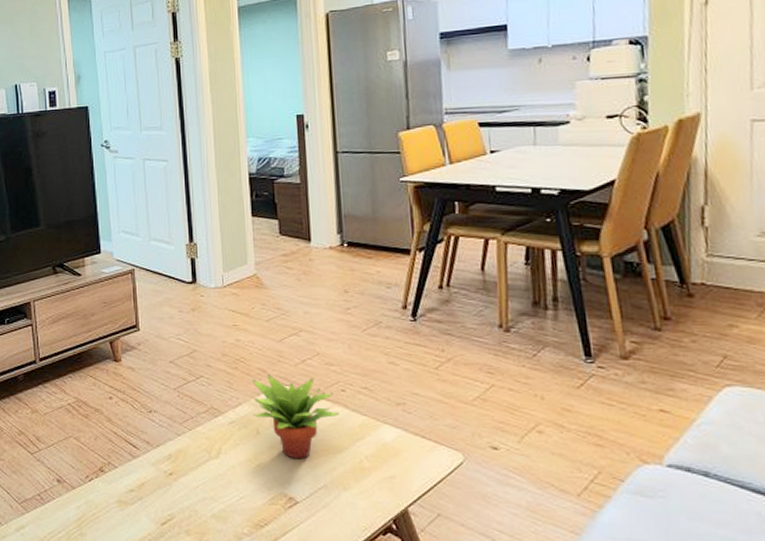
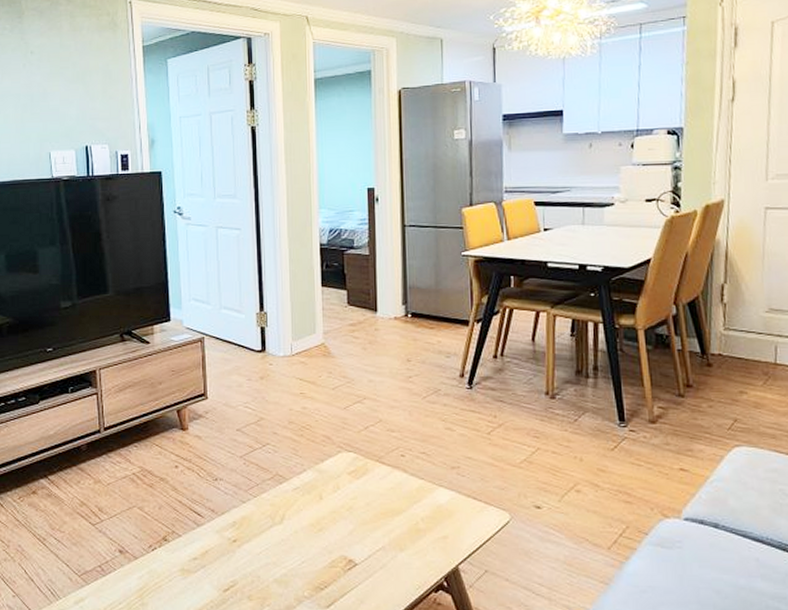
succulent plant: present [253,374,340,459] -> none [317,441,399,523]

